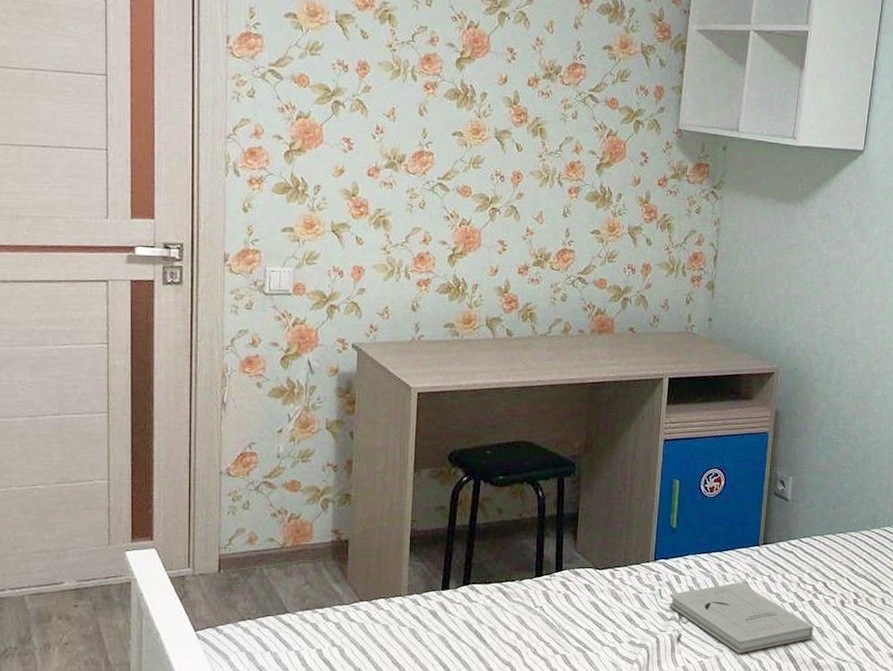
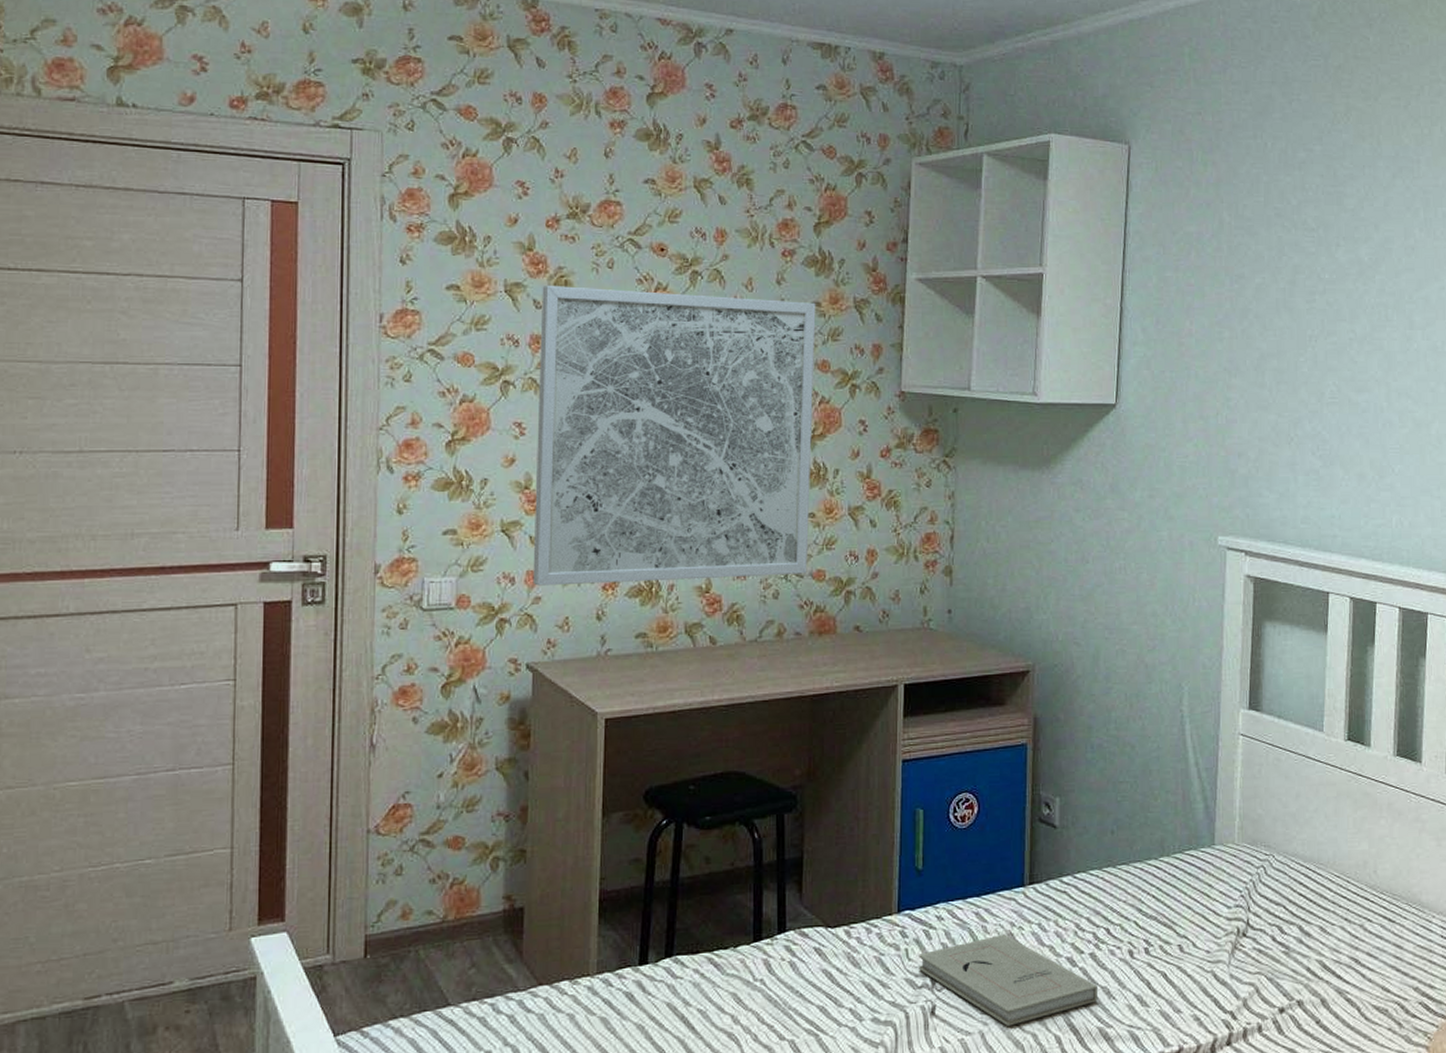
wall art: none [358,18,608,282] -> present [532,286,816,586]

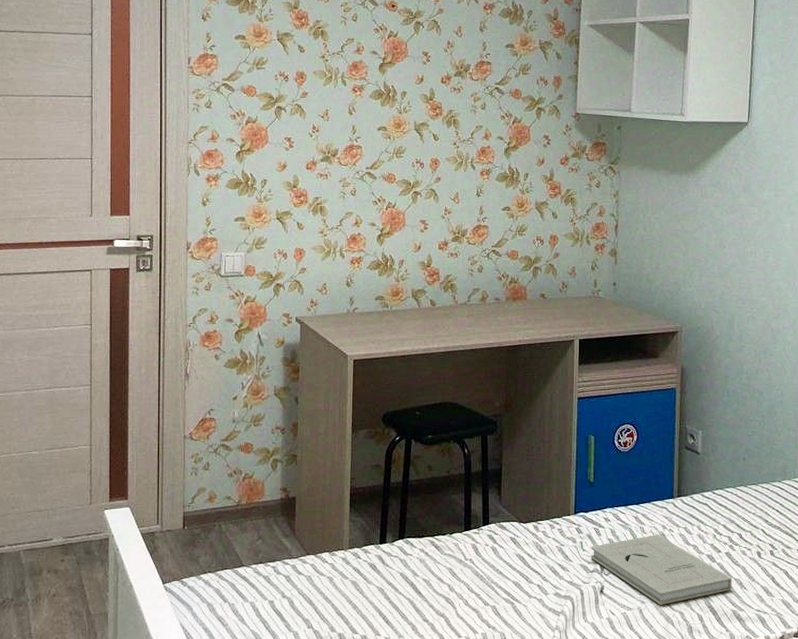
wall art: present [532,286,816,586] -> none [300,35,510,260]

